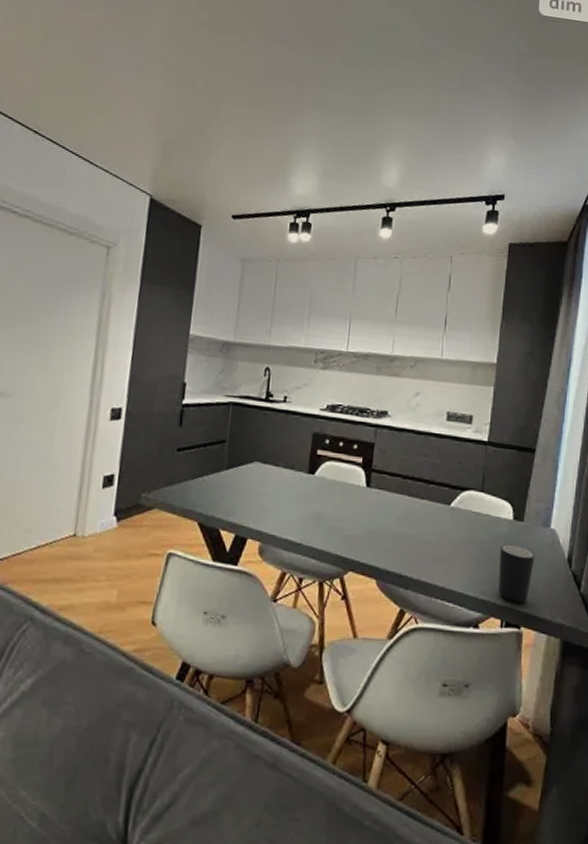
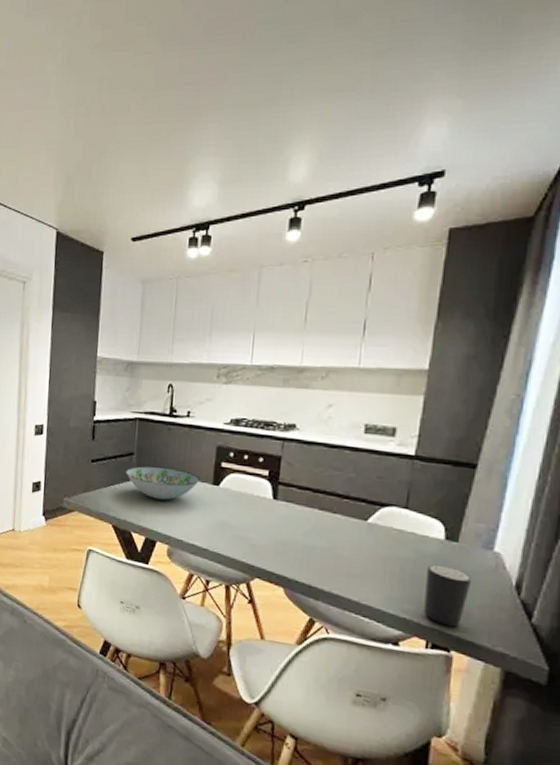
decorative bowl: none [216,454,295,492] -> present [126,465,200,500]

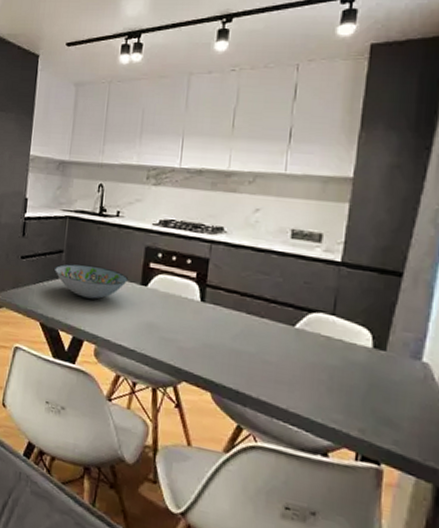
mug: present [424,564,472,627] -> none [353,373,401,439]

